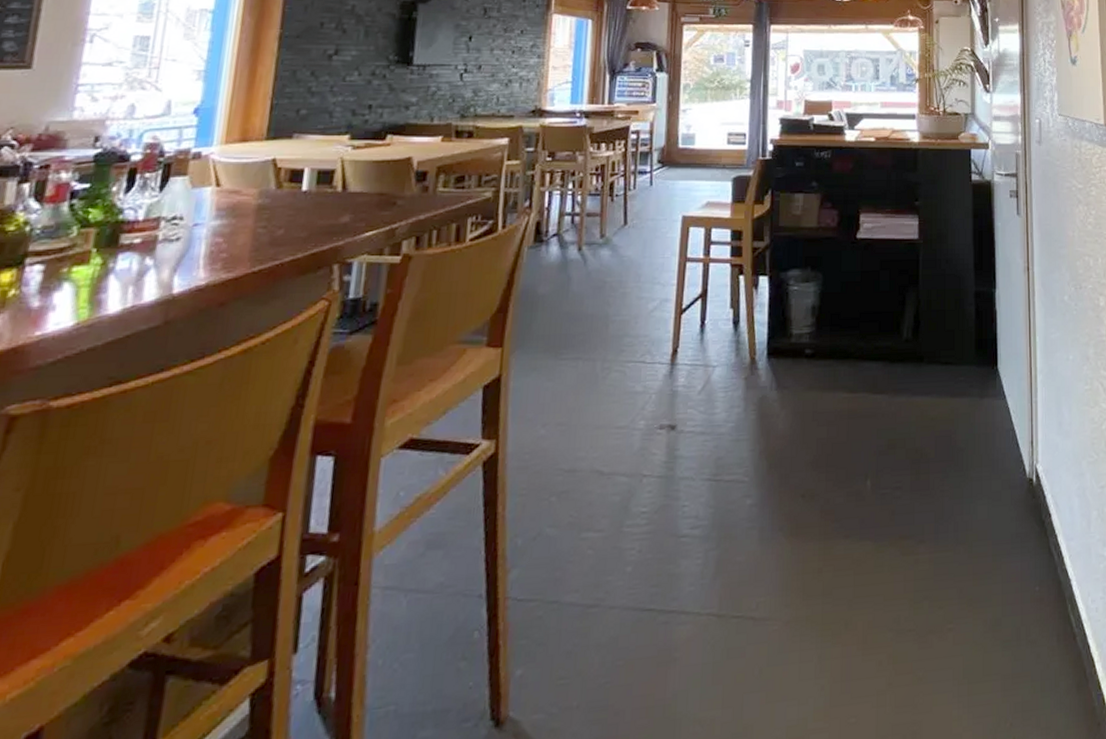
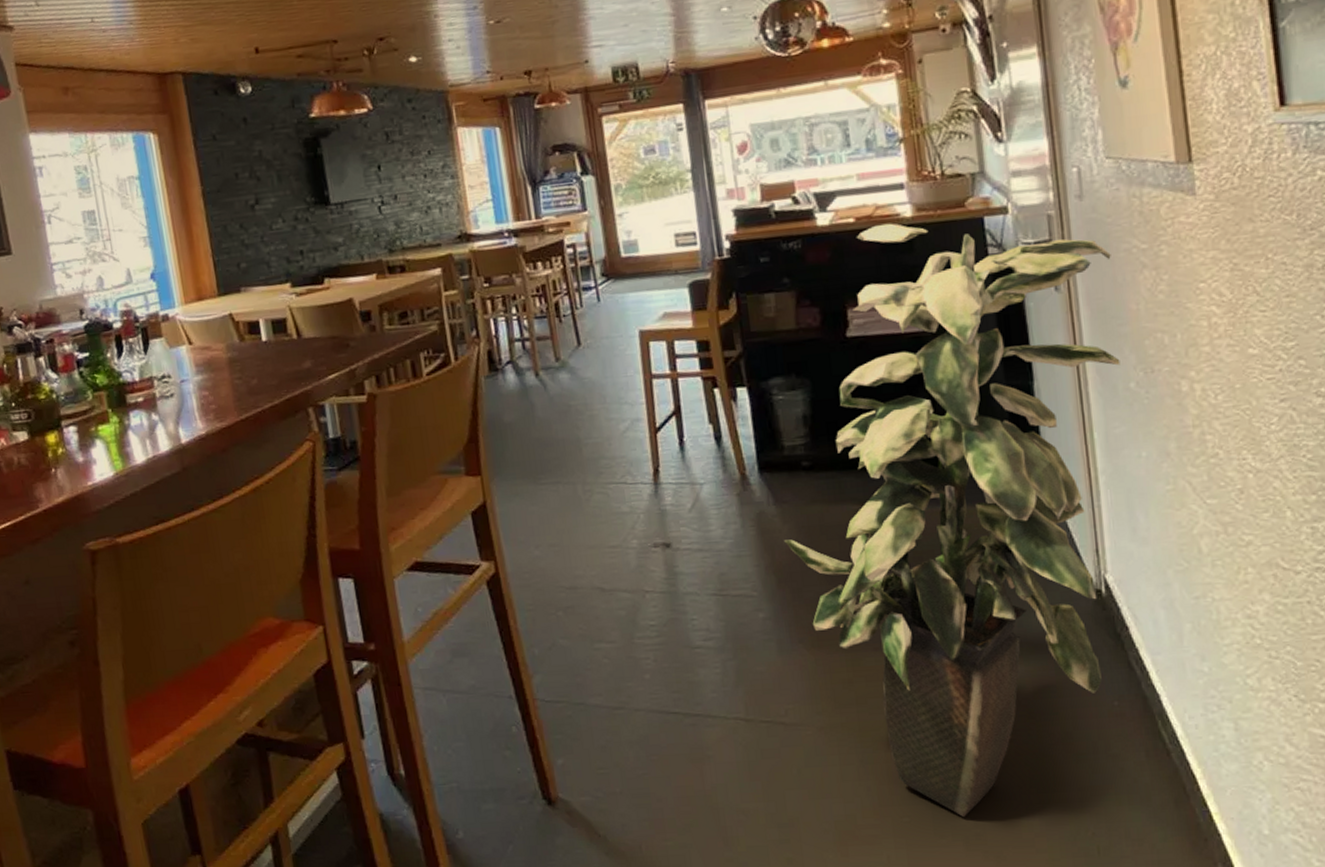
indoor plant: none [780,145,1059,714] -> present [784,223,1121,817]

